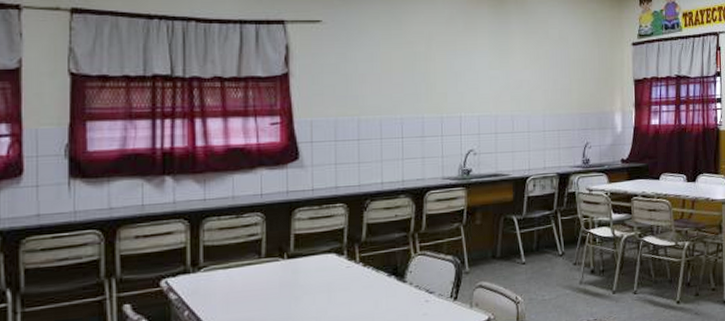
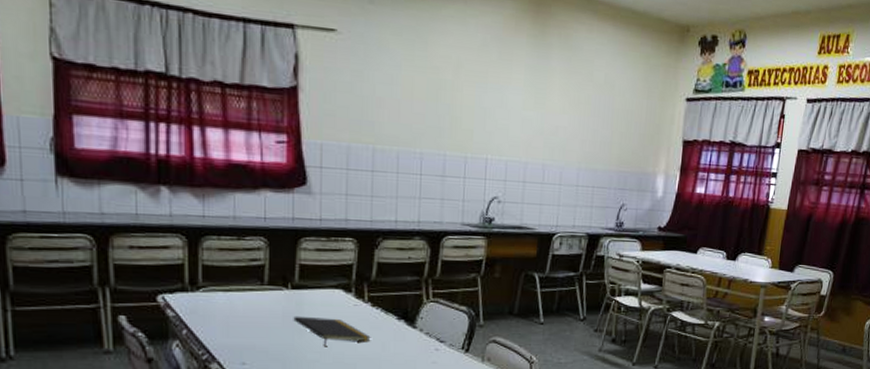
notepad: none [290,282,364,312] -> present [293,316,371,347]

